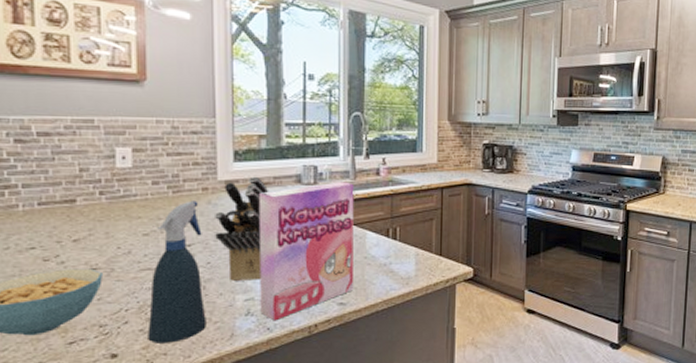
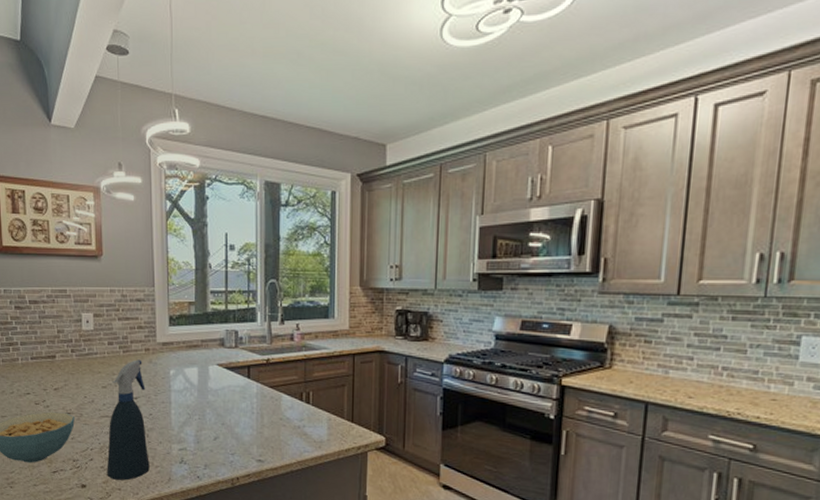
knife block: present [215,176,269,282] -> none [155,339,198,433]
cereal box: present [258,181,354,321] -> none [189,345,271,471]

